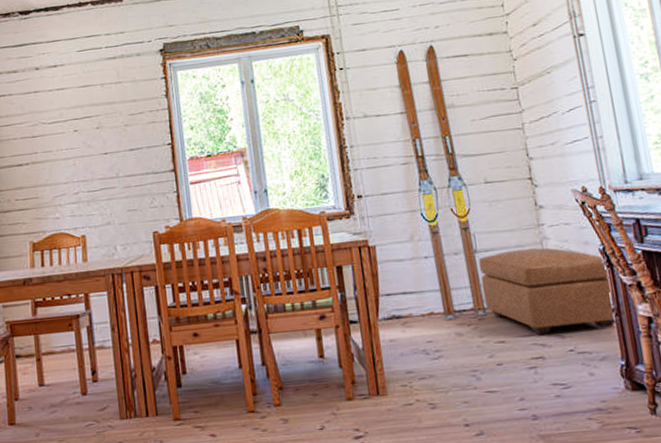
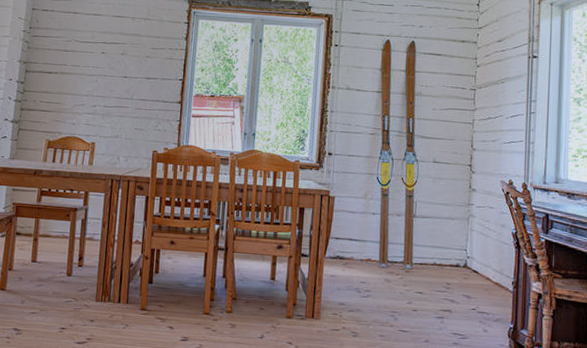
ottoman: present [478,247,616,336] -> none [413,220,517,297]

